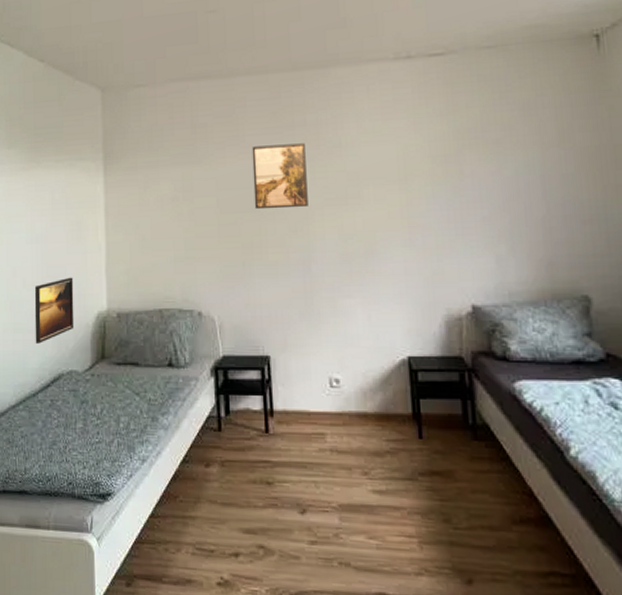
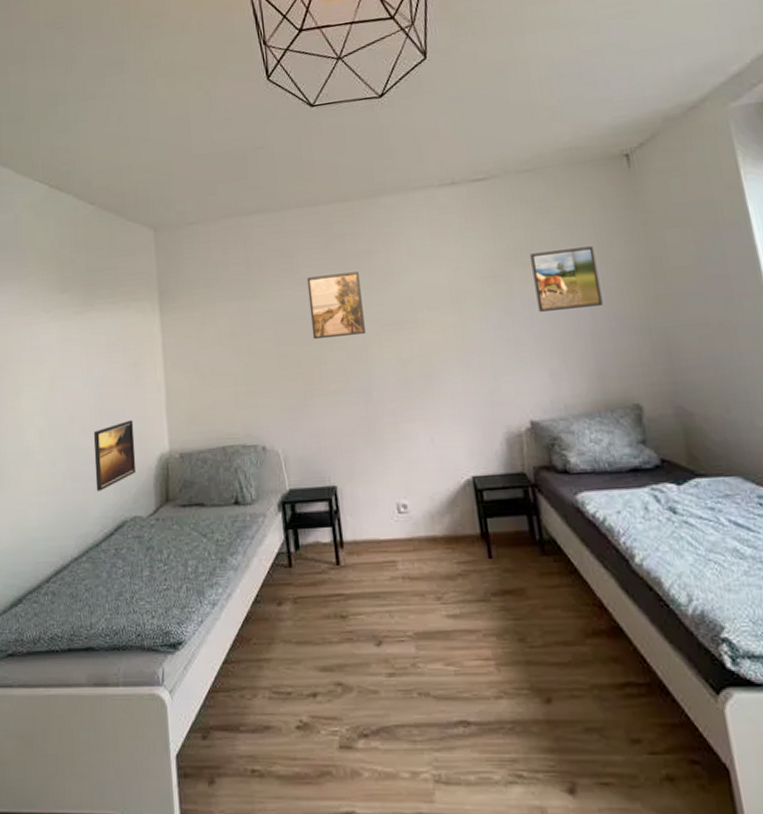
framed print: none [485,130,558,195] -> present [530,246,603,312]

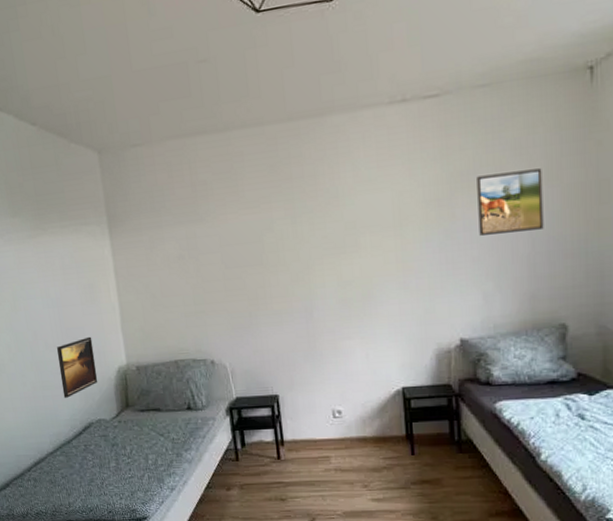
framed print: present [306,271,366,340] -> none [251,195,308,263]

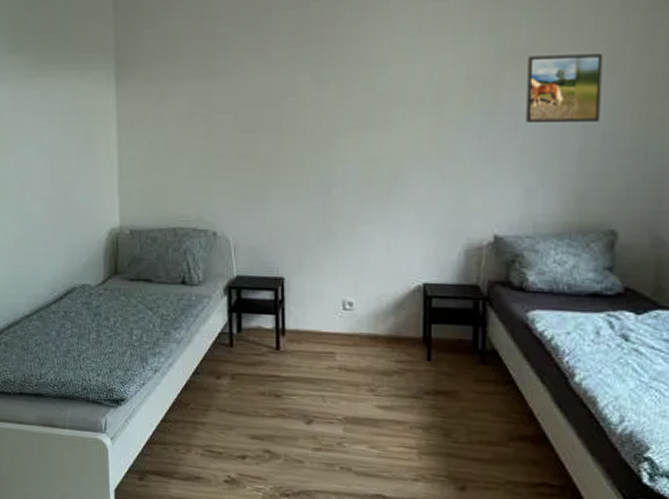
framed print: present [56,336,98,398] -> none [45,192,87,257]

